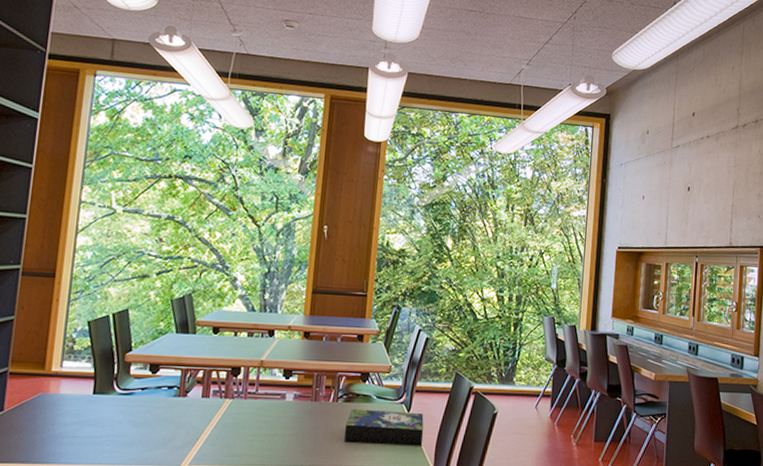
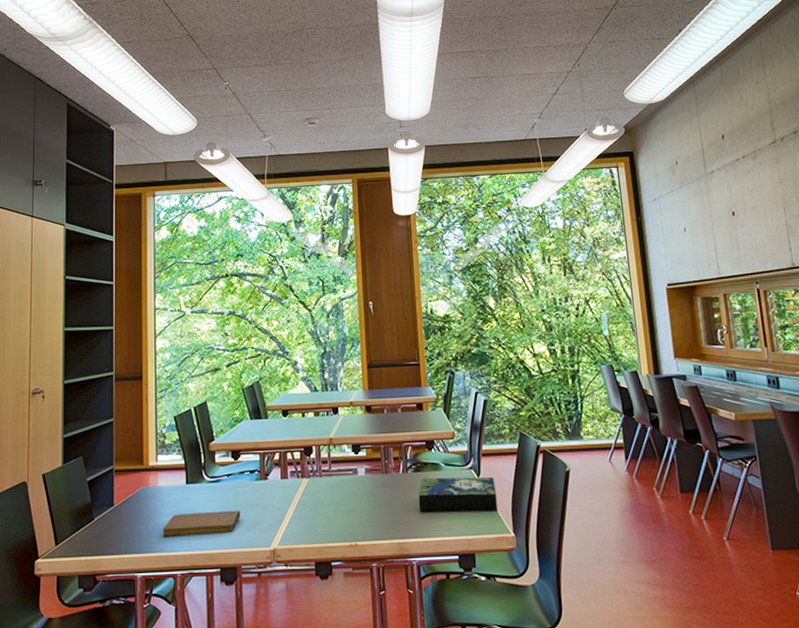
notebook: none [58,424,152,449] -> present [162,510,240,537]

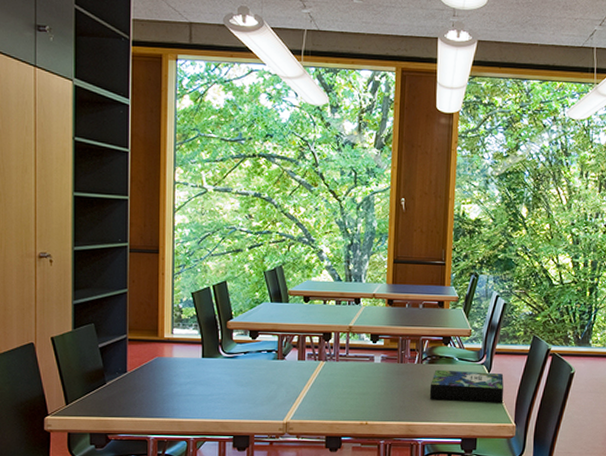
notebook: present [162,510,240,537] -> none [176,384,256,406]

